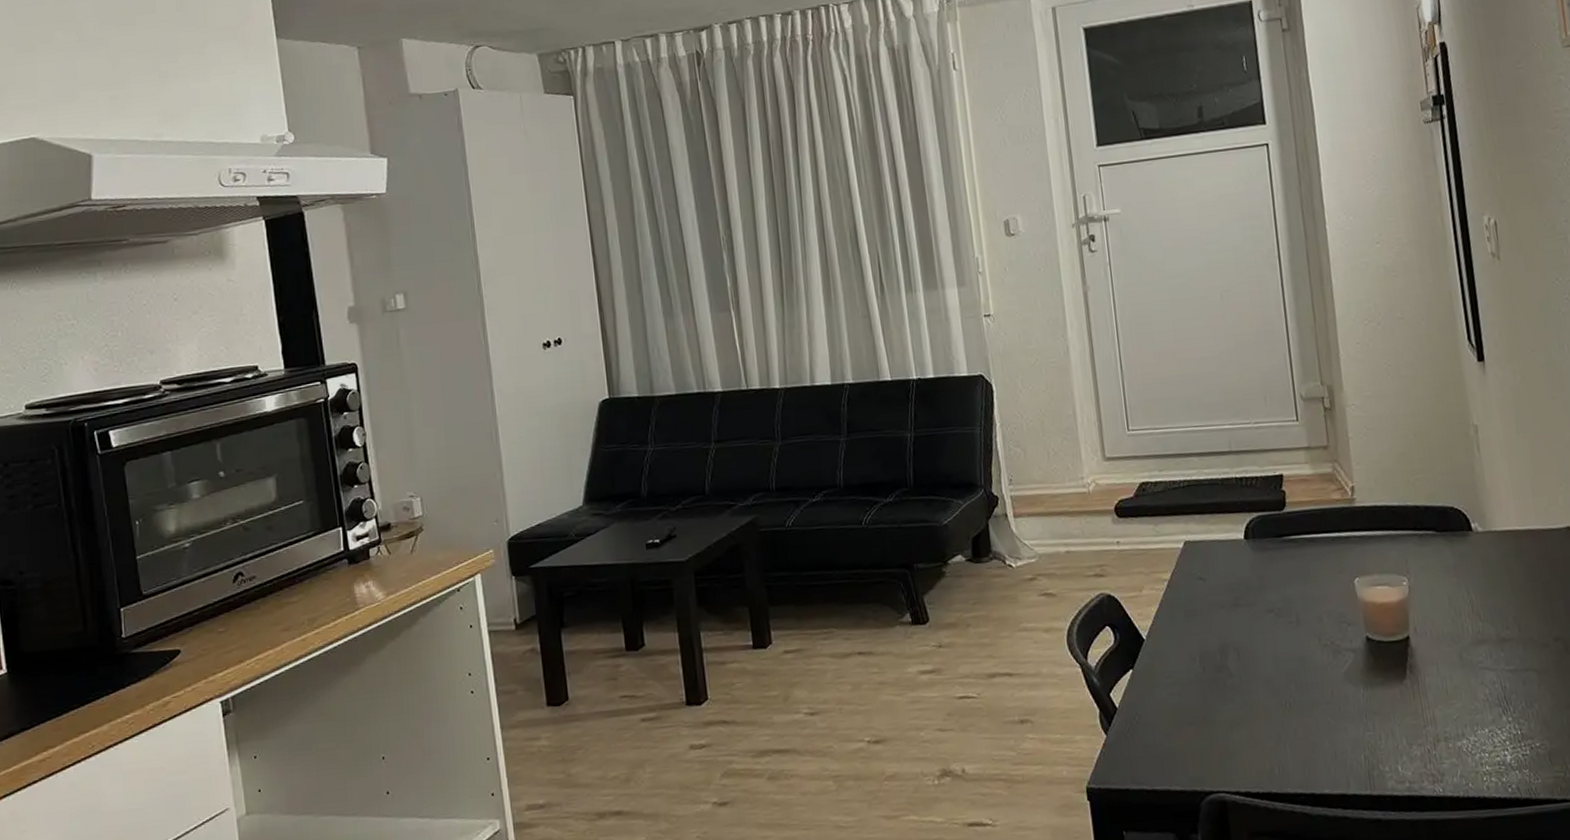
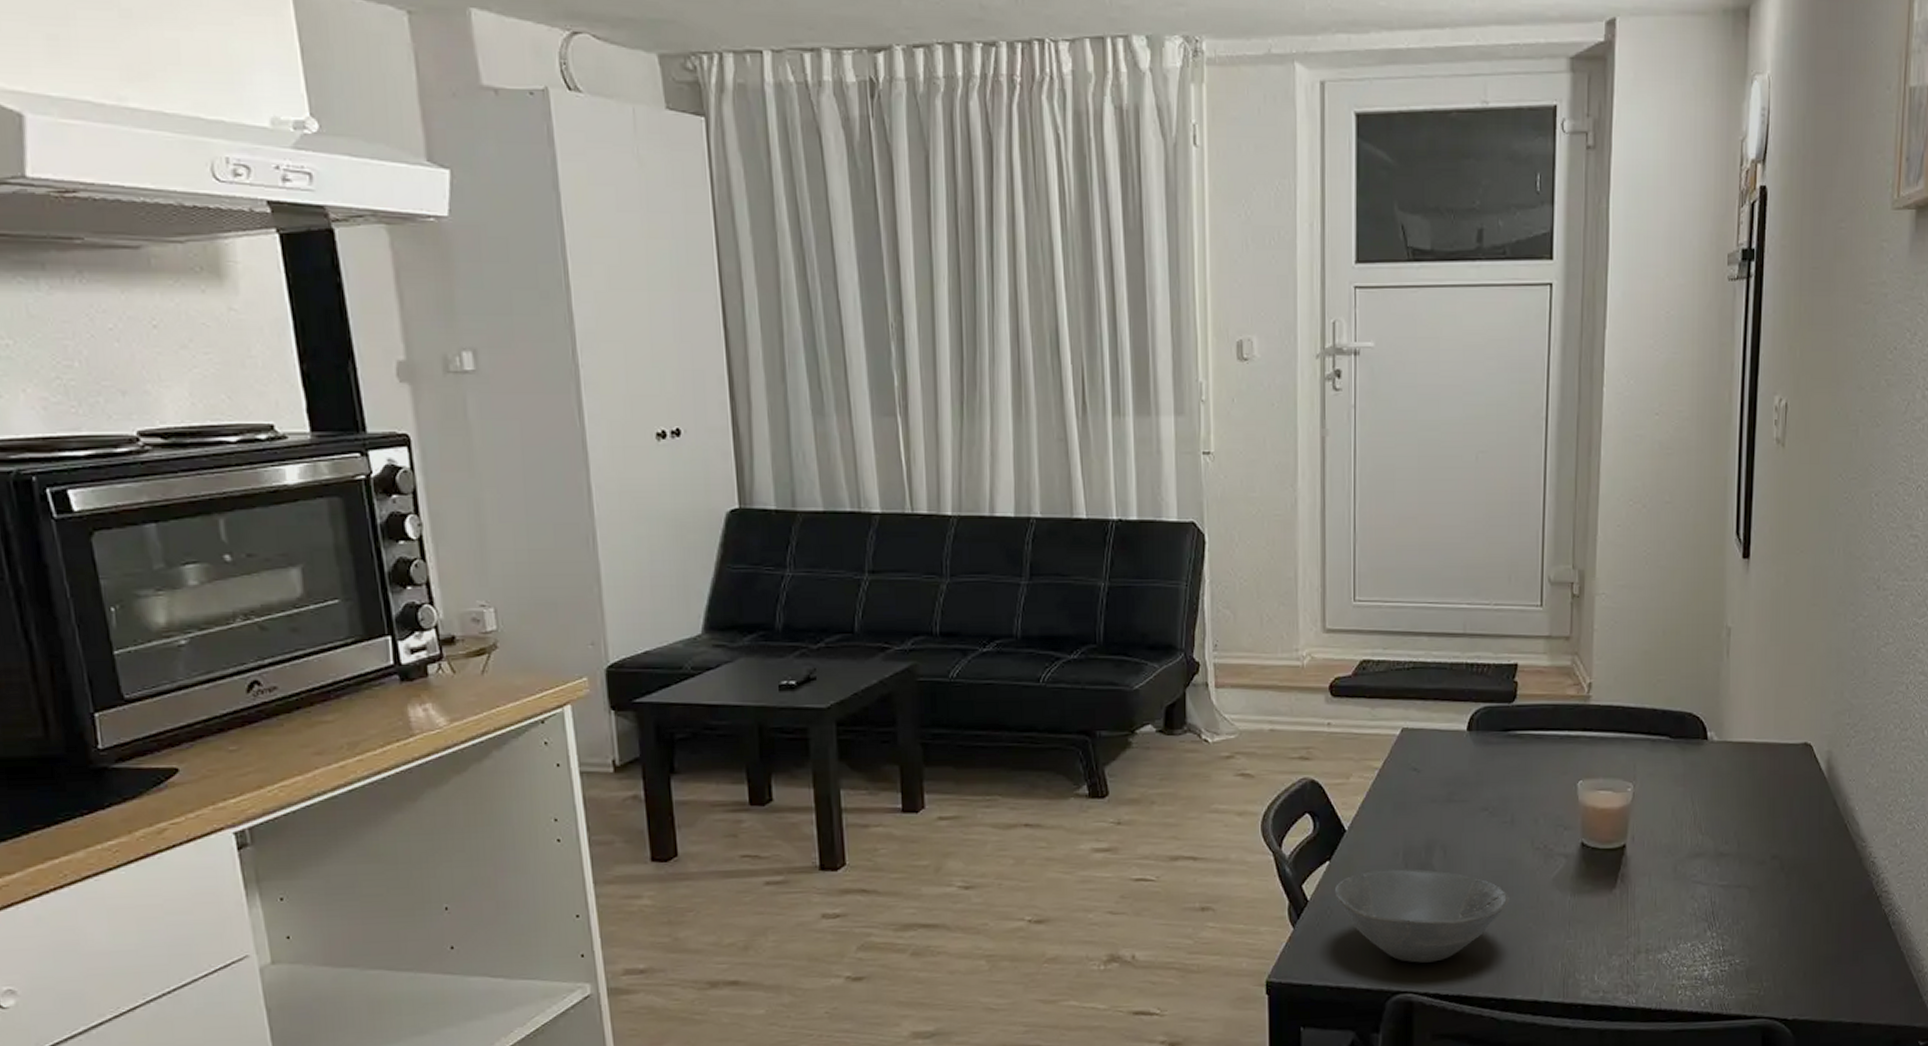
bowl: none [1139,672,1306,763] -> present [1334,868,1510,963]

